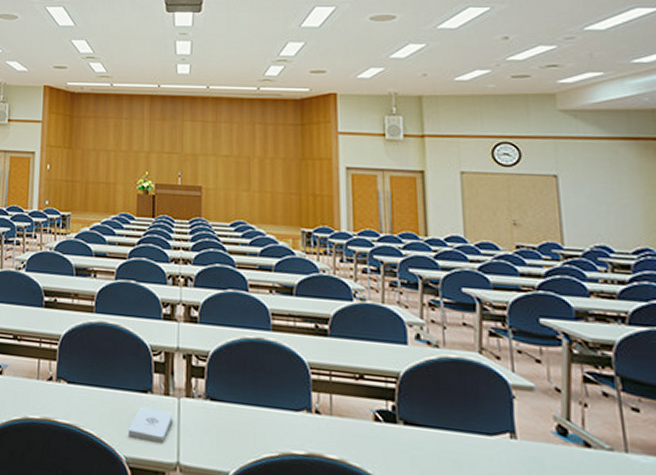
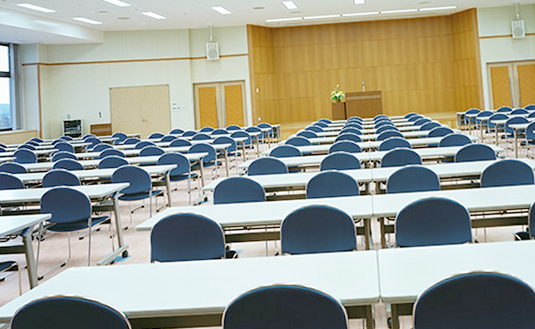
notepad: present [127,406,173,442] -> none [340,261,374,285]

